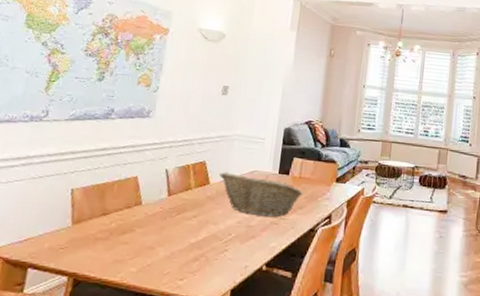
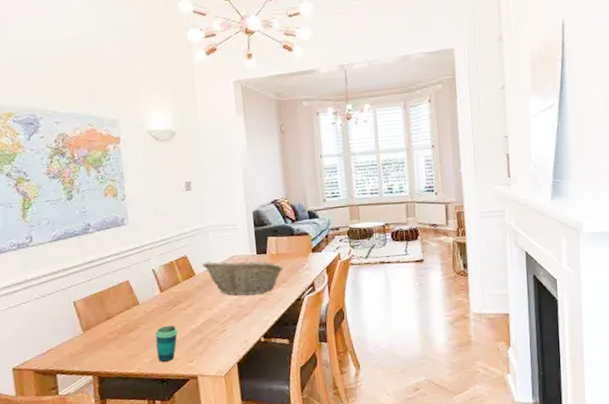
cup: none [146,233,175,275] -> present [155,325,178,362]

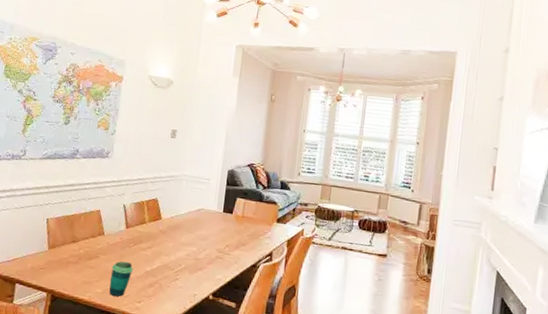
fruit basket: present [202,258,283,296] -> none [170,209,246,252]

